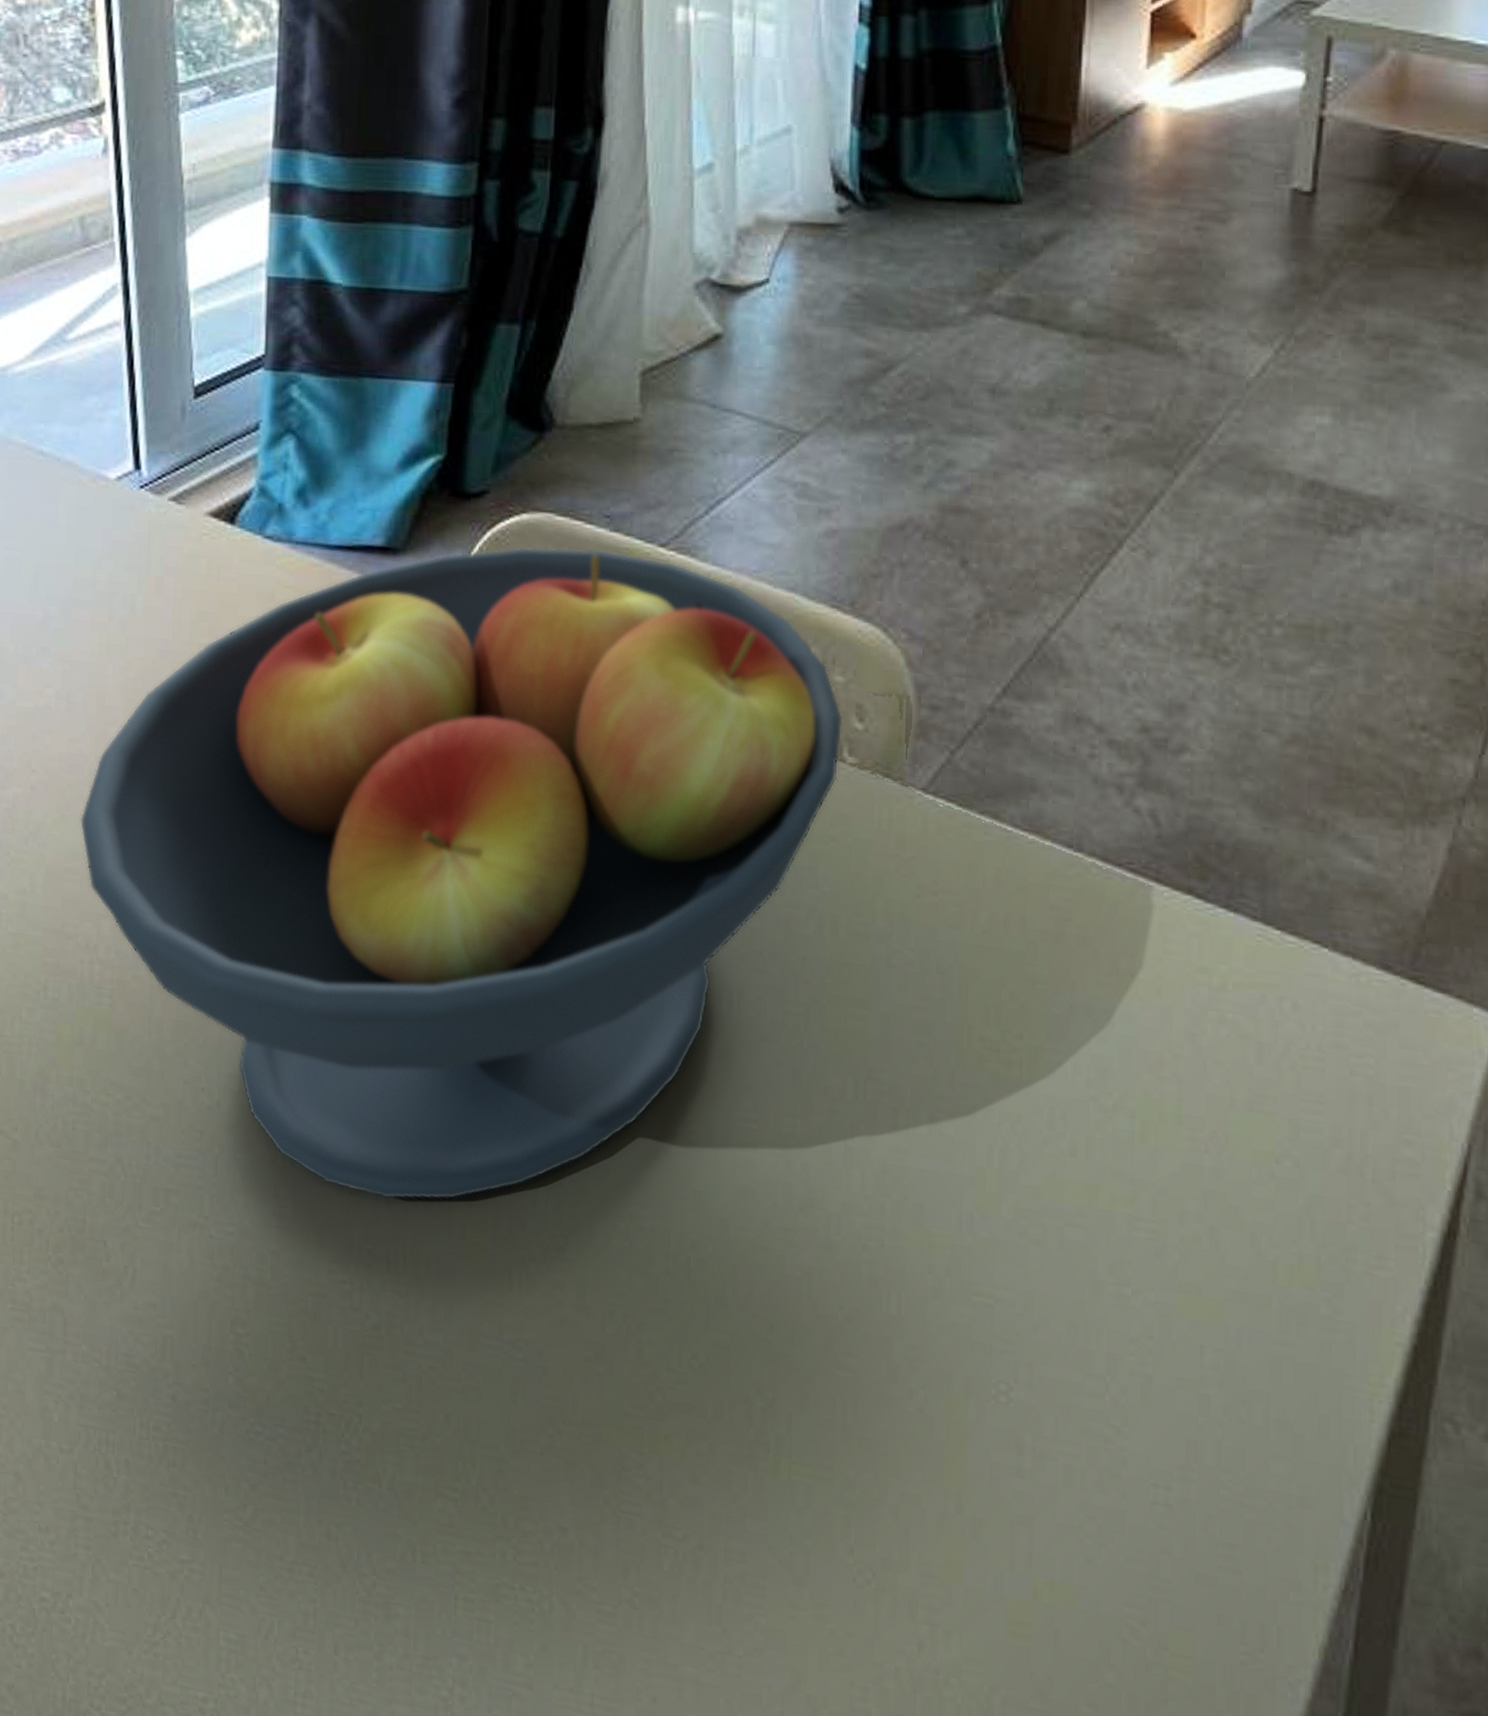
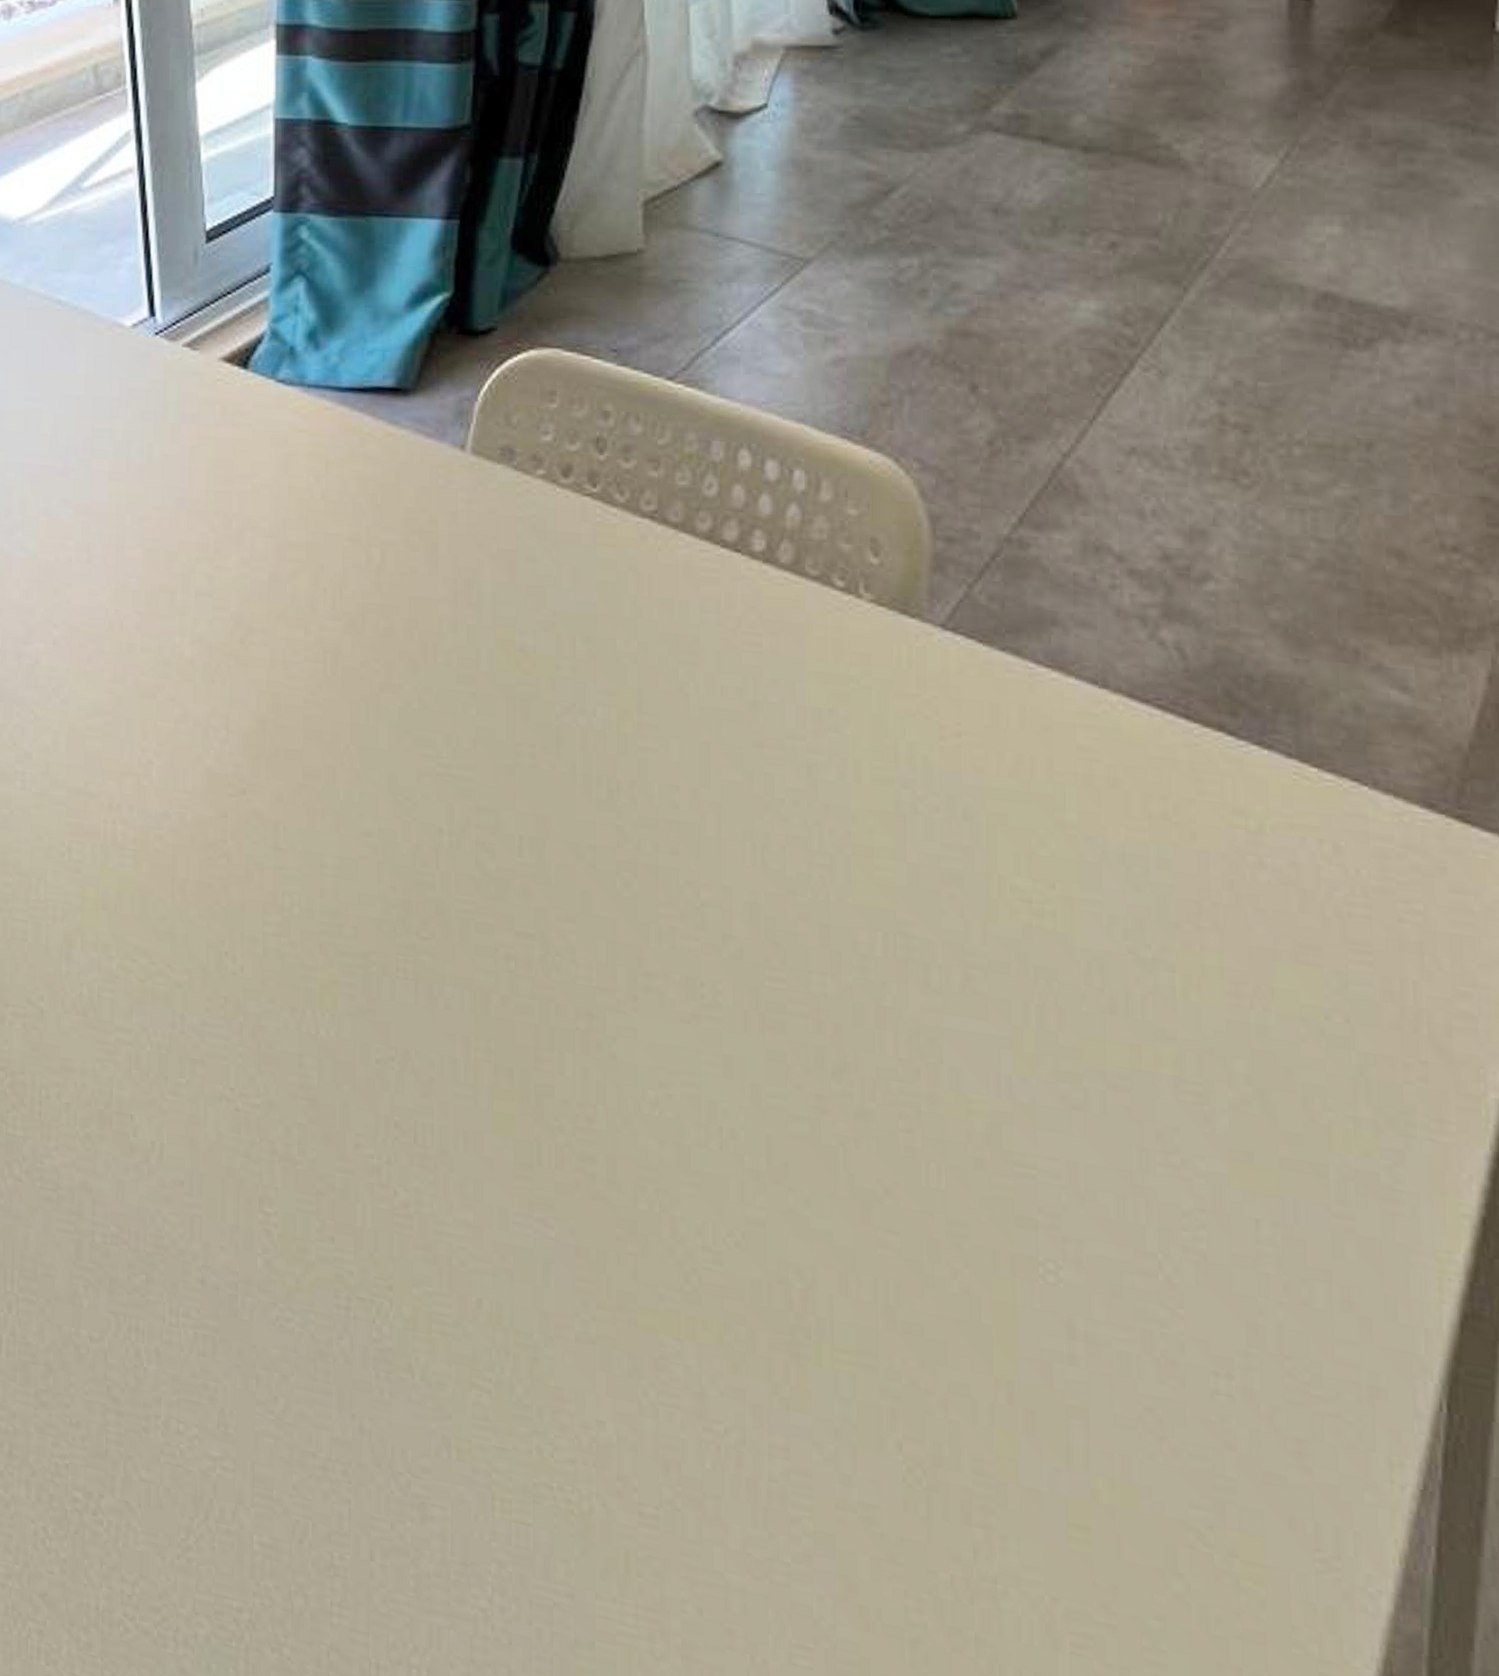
fruit bowl: present [79,546,843,1200] -> none [101,383,858,1069]

